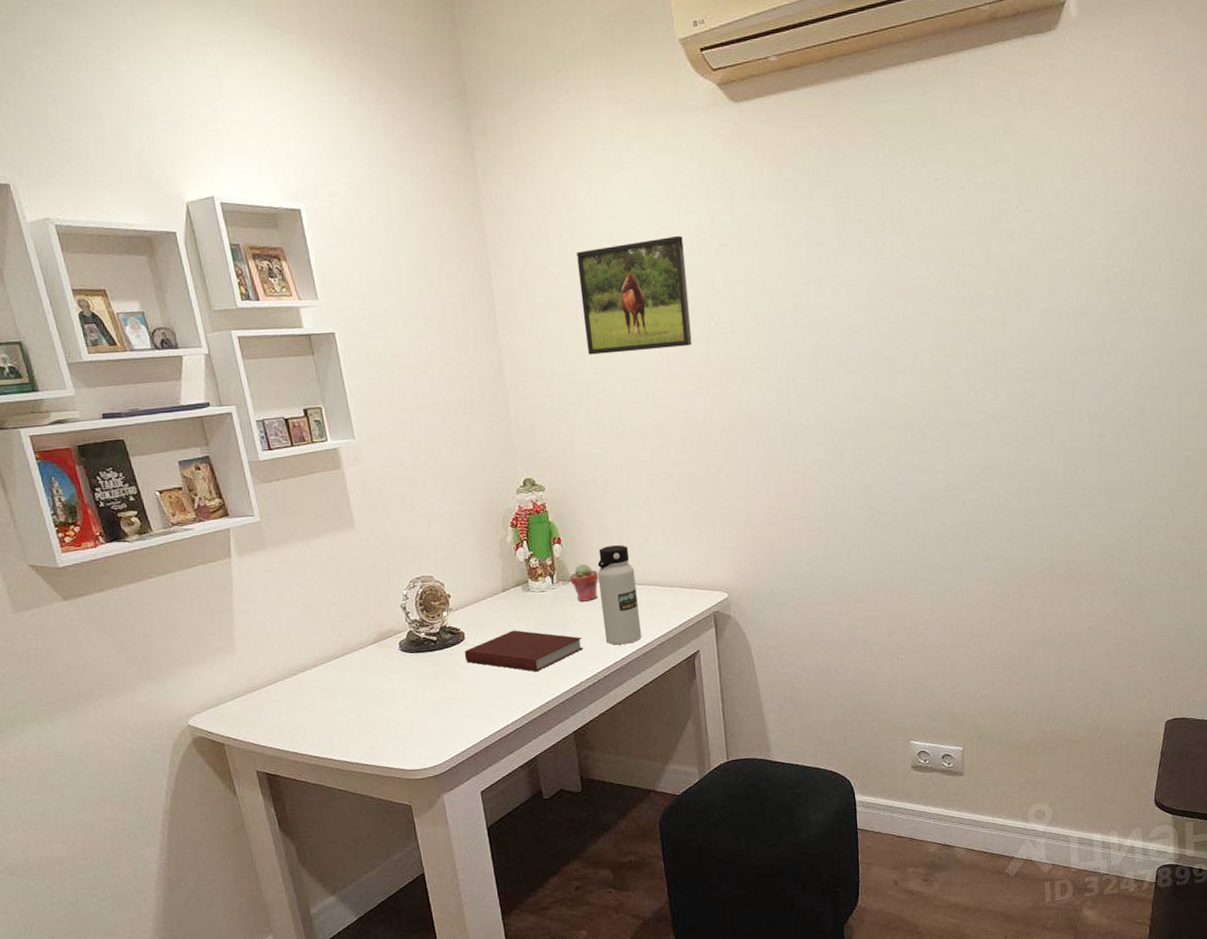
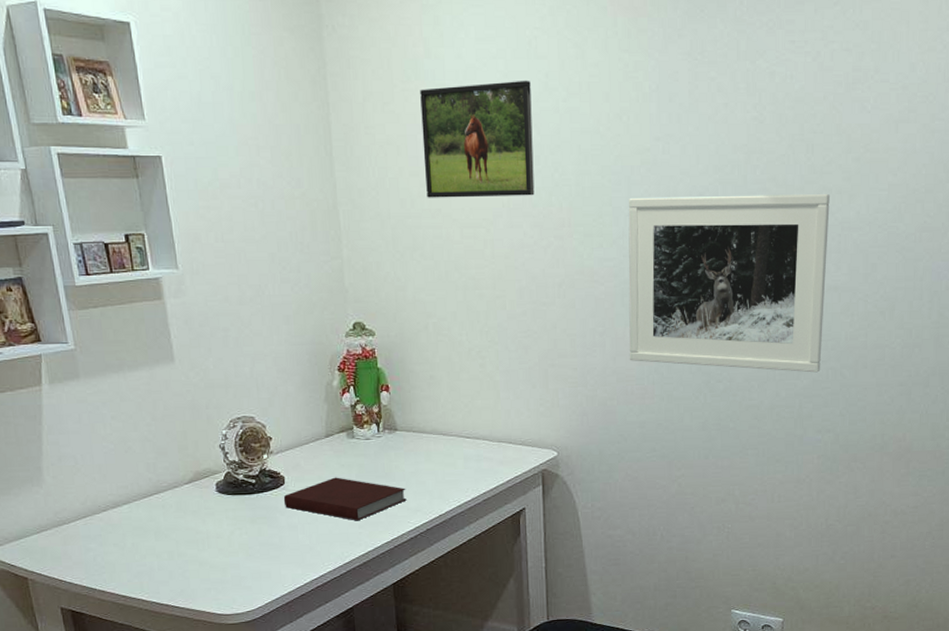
potted succulent: present [569,563,599,602] -> none [396,413,426,452]
water bottle: present [597,544,642,645] -> none [425,395,468,498]
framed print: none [784,324,985,501] -> present [628,194,830,373]

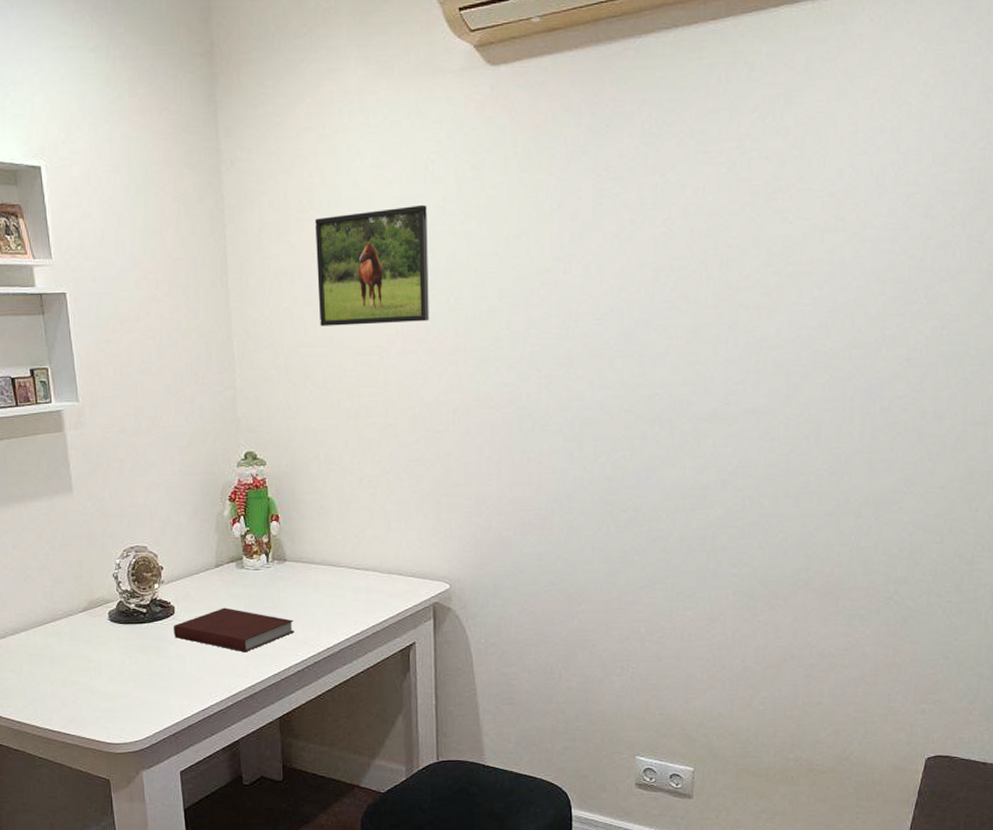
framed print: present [628,194,830,373] -> none [526,311,747,502]

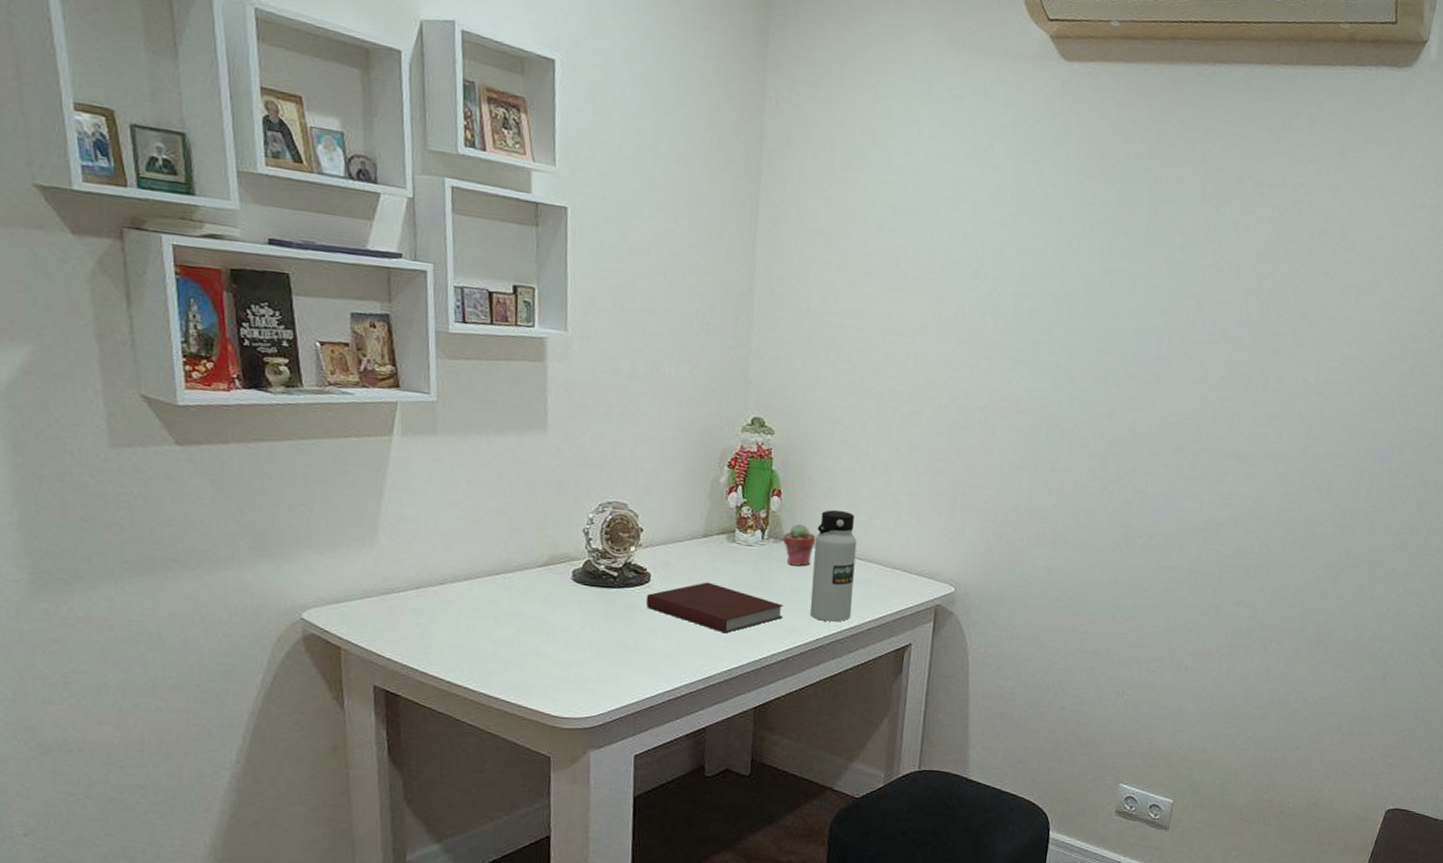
potted succulent: none [285,543,316,583] -> present [782,523,816,567]
water bottle: none [314,525,356,631] -> present [809,510,857,622]
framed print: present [315,204,429,326] -> none [852,180,981,311]

